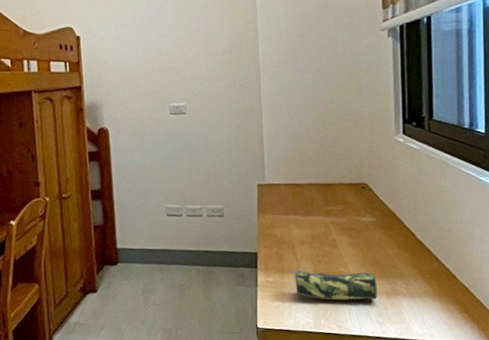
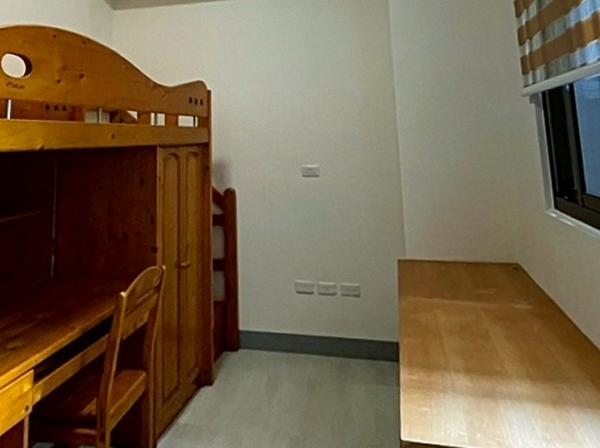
pencil case: present [291,270,377,301] -> none [439,366,541,409]

